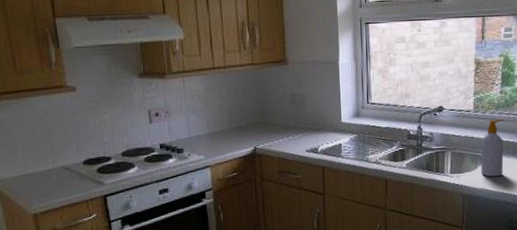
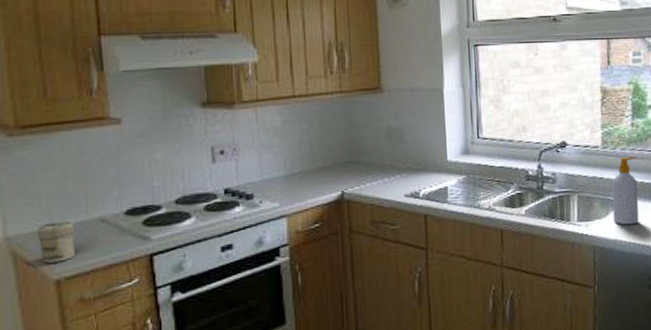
jar: none [16,169,46,201] -> present [37,221,75,263]

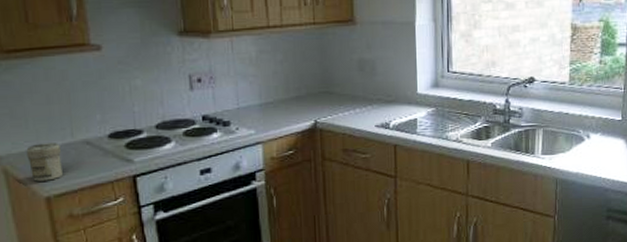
soap bottle: present [612,156,639,225] -> none [576,93,603,159]

